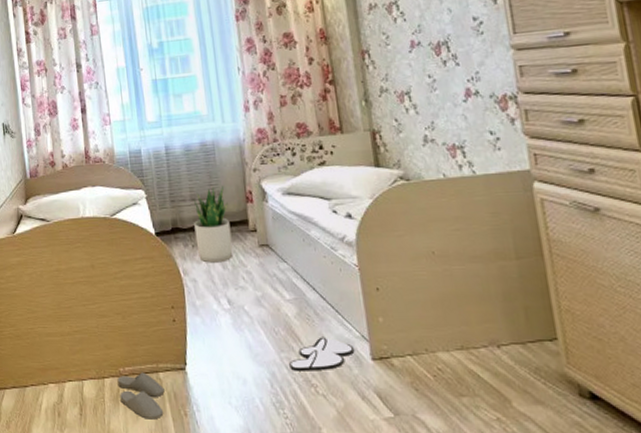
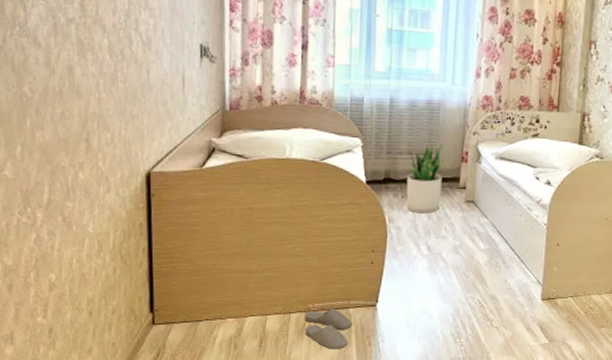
slippers: present [289,337,355,371] -> none [473,281,530,308]

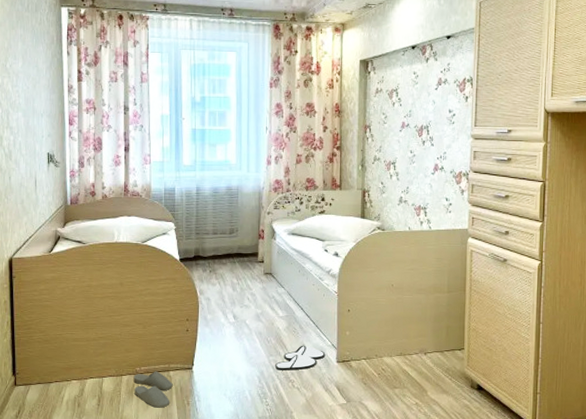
planter: present [406,143,444,214] -> none [213,223,243,286]
slippers: none [473,281,530,308] -> present [275,345,326,371]

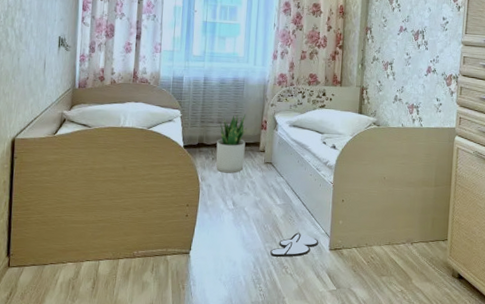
slippers: present [133,371,173,408] -> none [130,255,169,292]
planter: none [213,223,243,286] -> present [216,114,247,173]

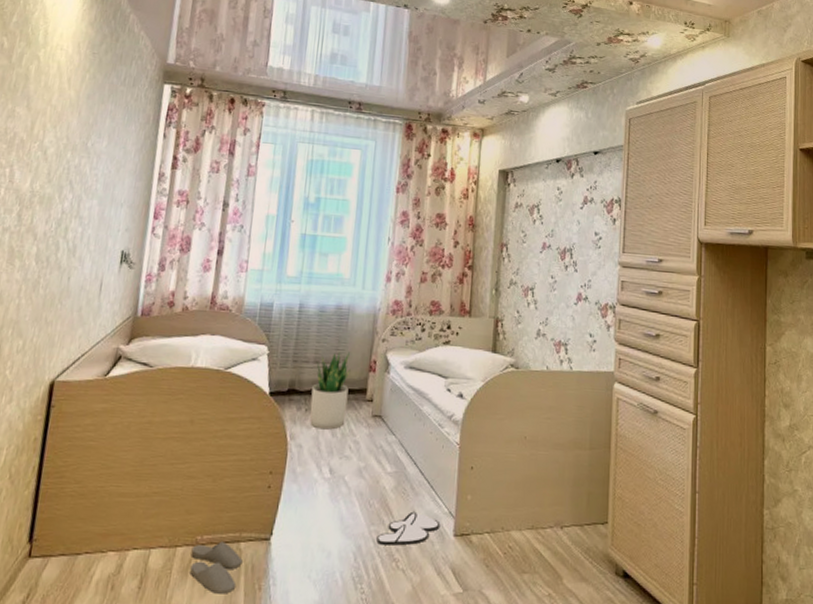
slippers: none [130,255,169,292] -> present [190,541,243,594]

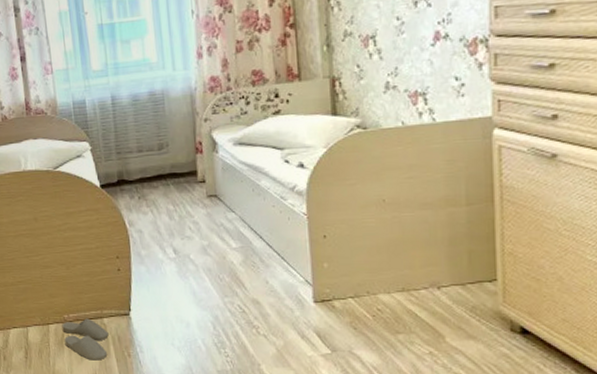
planter: present [310,351,351,430] -> none [140,136,180,214]
slippers: present [376,511,441,546] -> none [232,282,298,314]

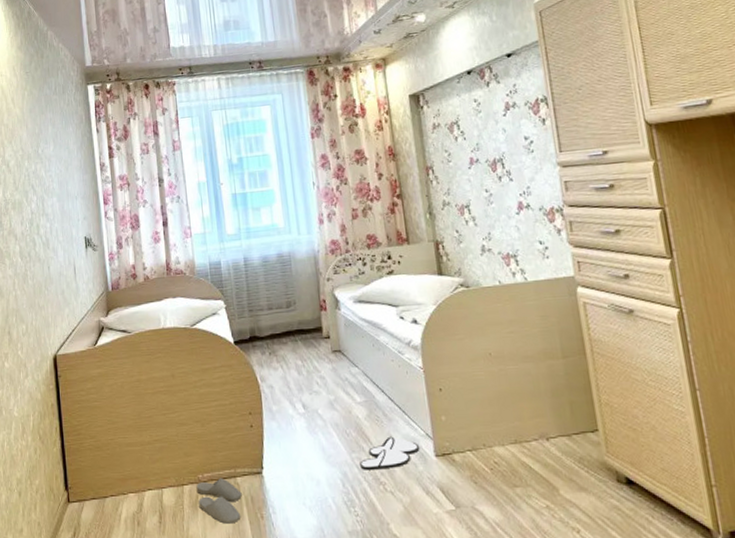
slippers: none [232,282,298,314] -> present [360,436,420,470]

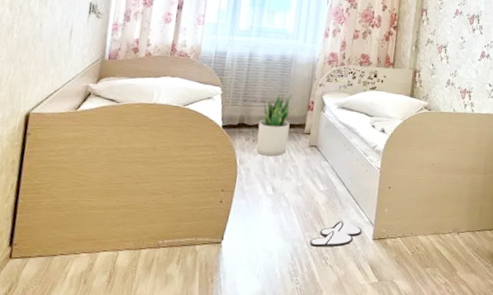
slippers: present [196,478,242,524] -> none [152,245,198,286]
planter: none [270,294,308,369] -> present [256,93,292,157]

